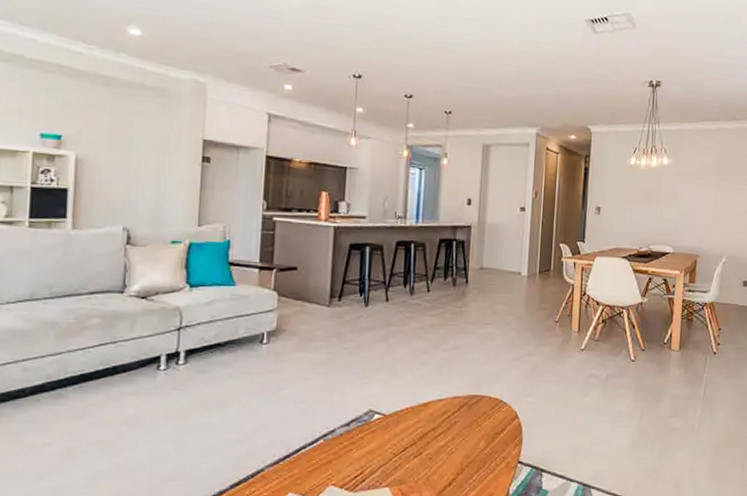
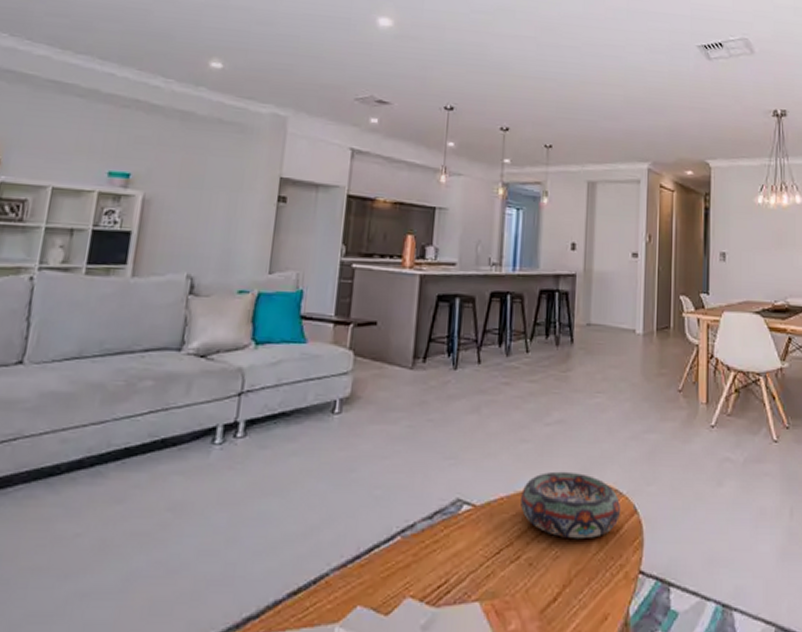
decorative bowl: none [422,387,505,439] -> present [521,471,621,539]

